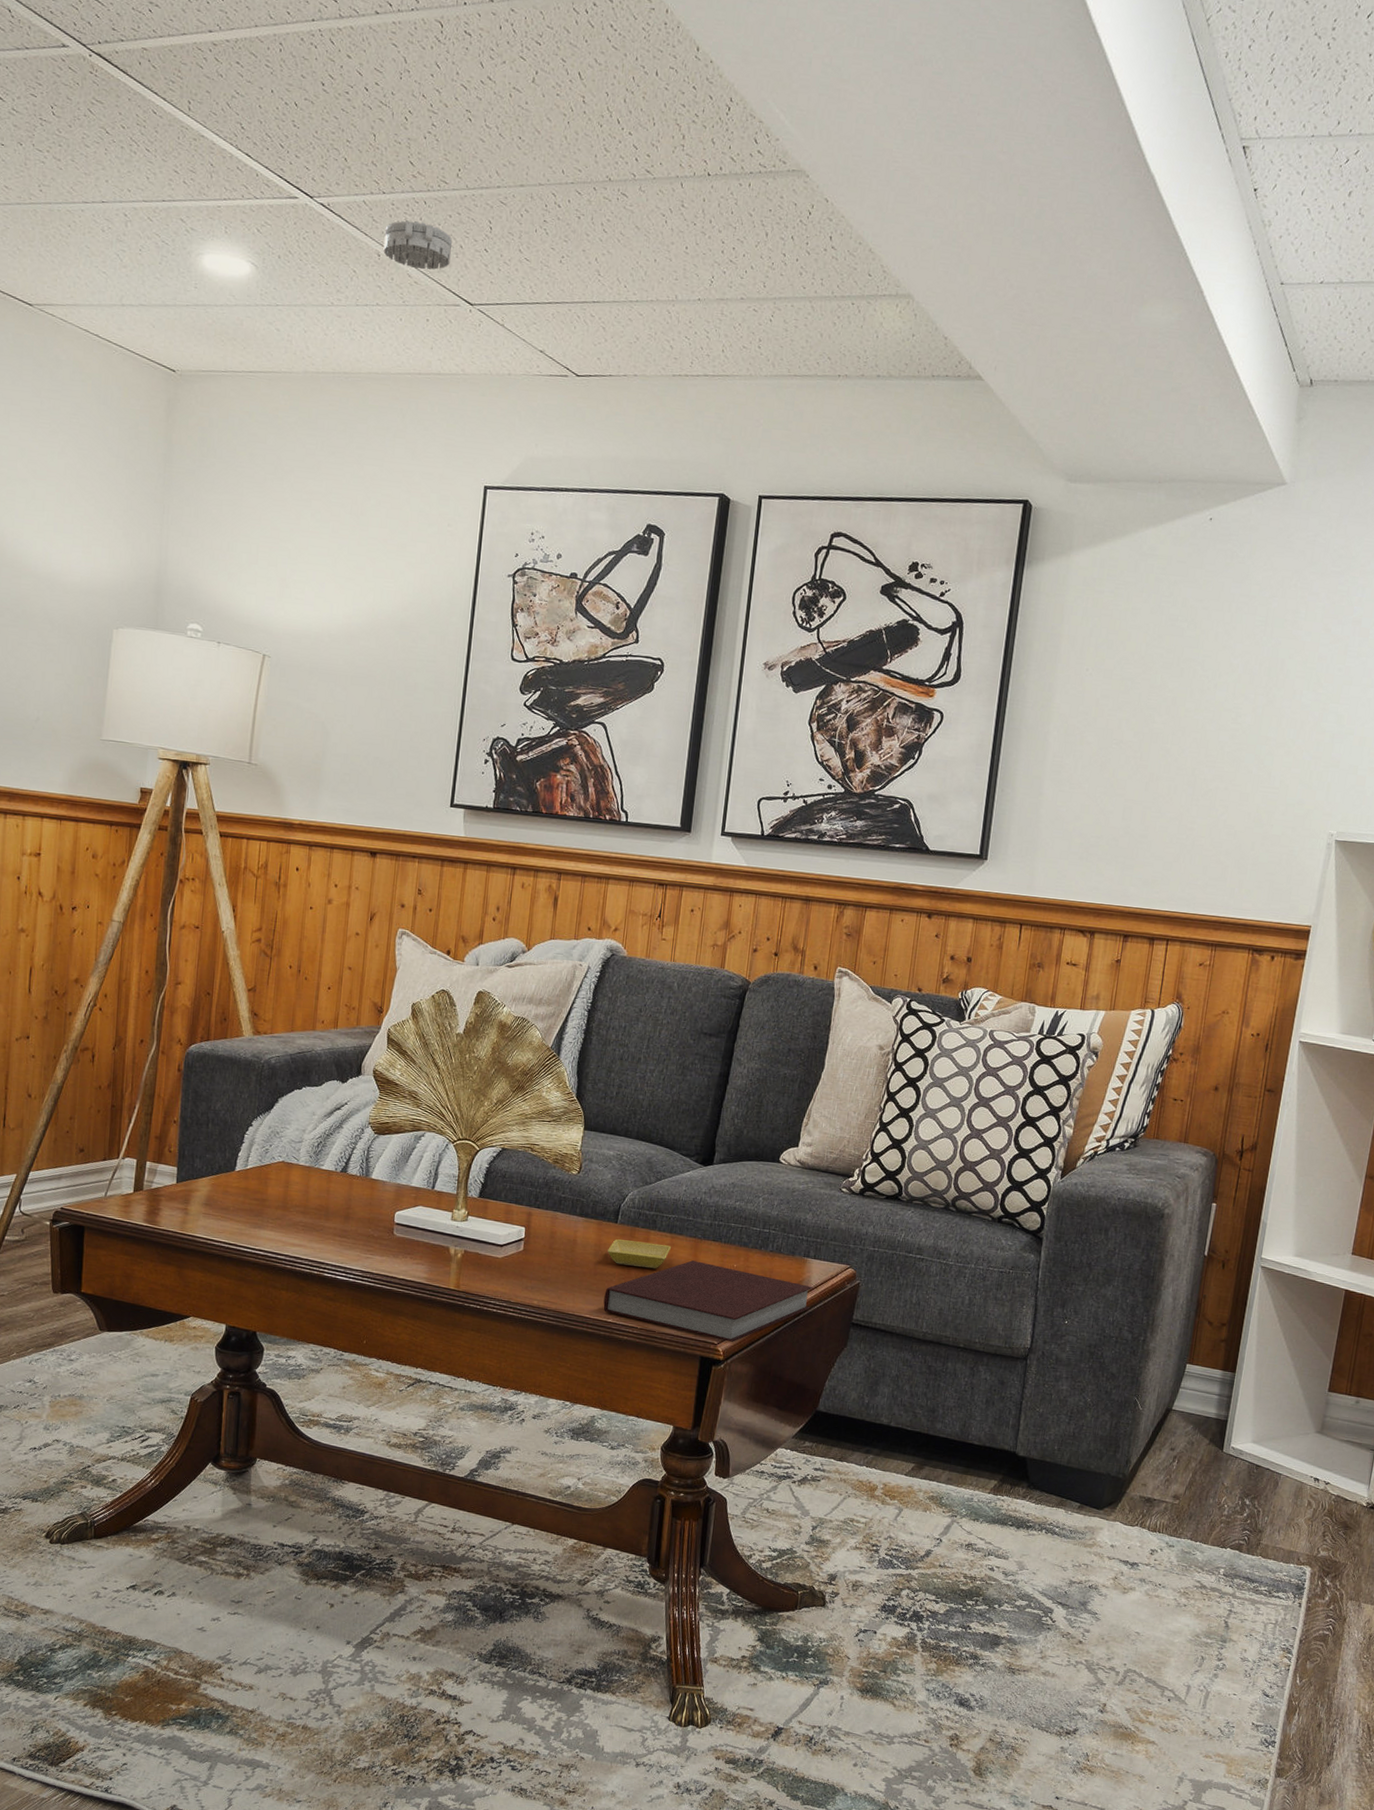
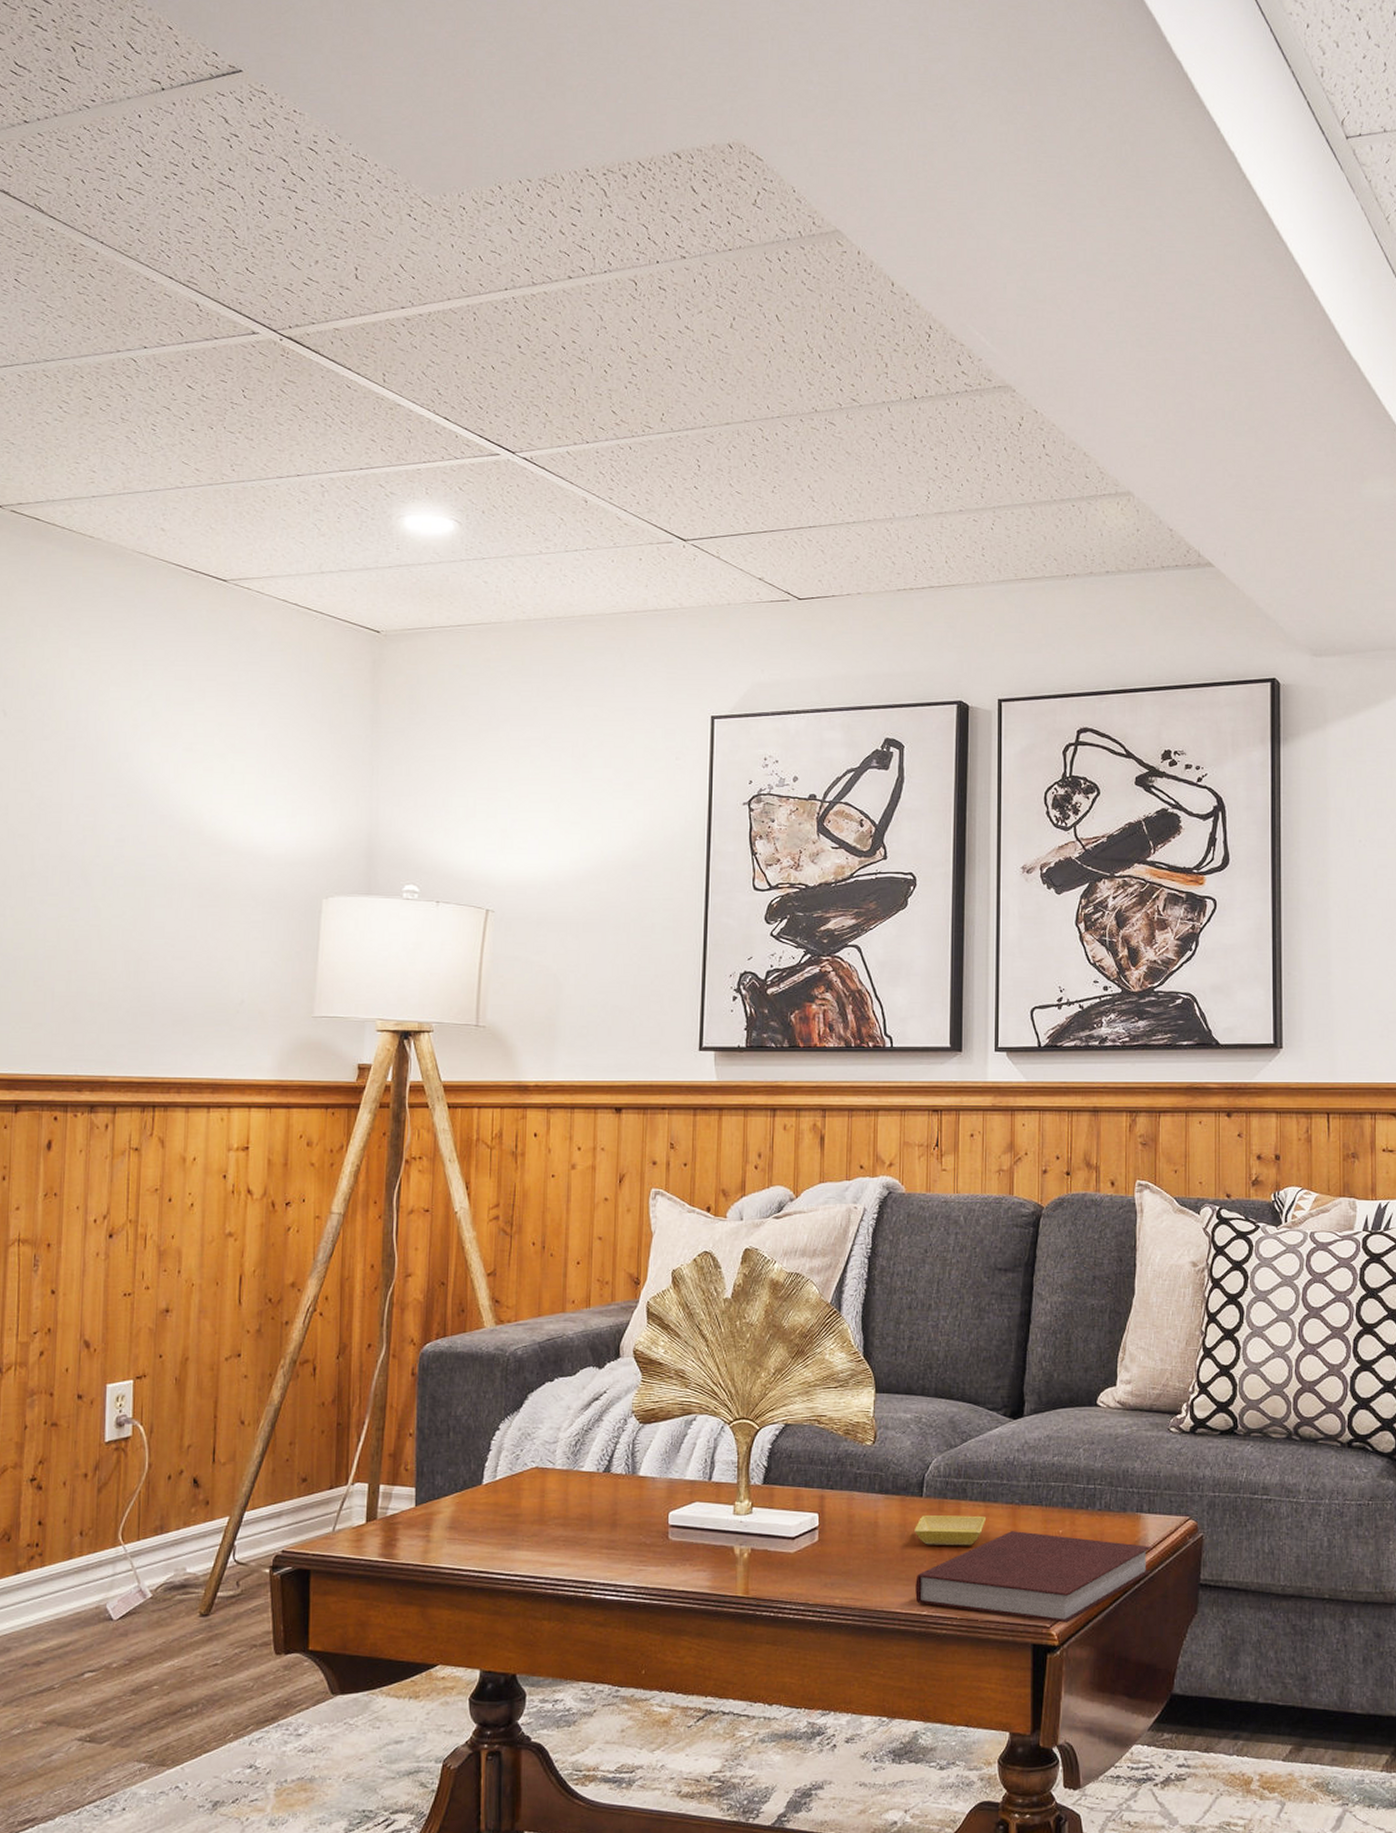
smoke detector: present [383,220,452,270] -> none [590,466,660,512]

